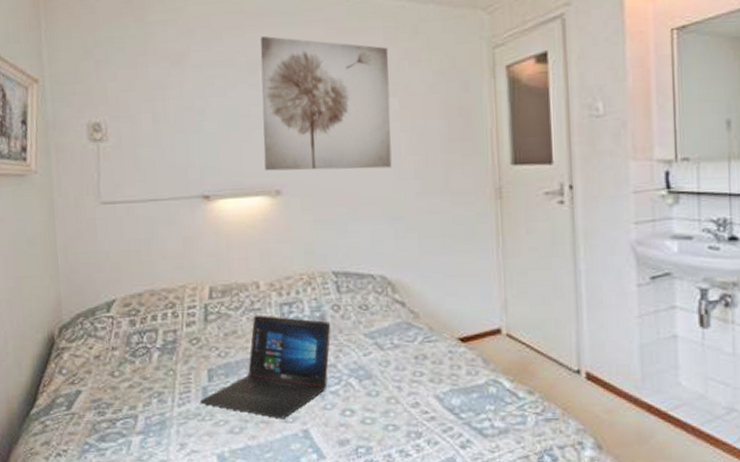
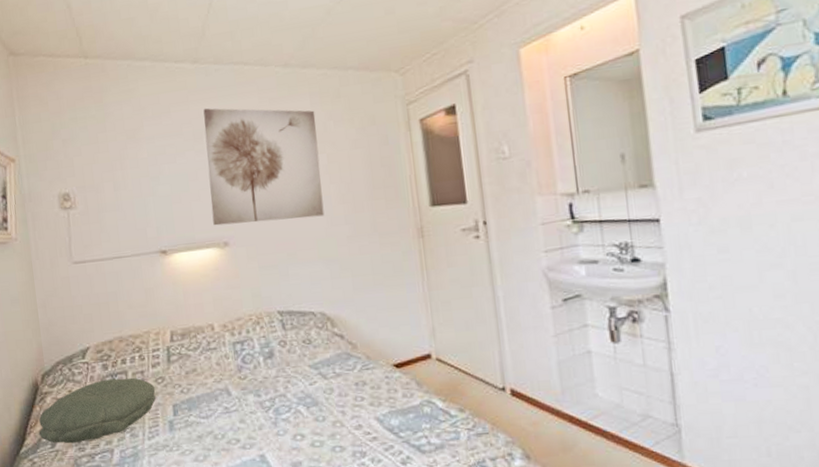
pillow: none [53,336,189,407] -> present [38,377,156,444]
laptop: present [199,314,331,419] -> none [167,353,279,447]

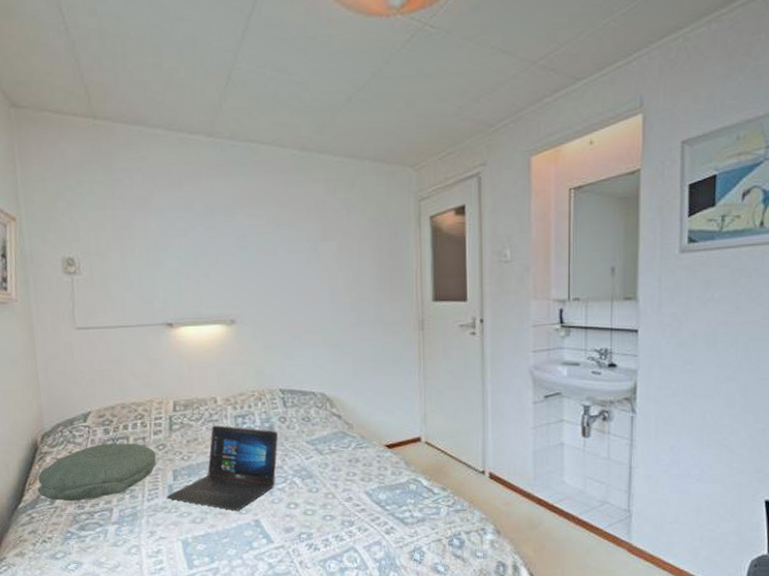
laptop: none [167,353,279,447] -> present [166,425,278,511]
wall art: present [203,108,325,226] -> none [216,184,331,303]

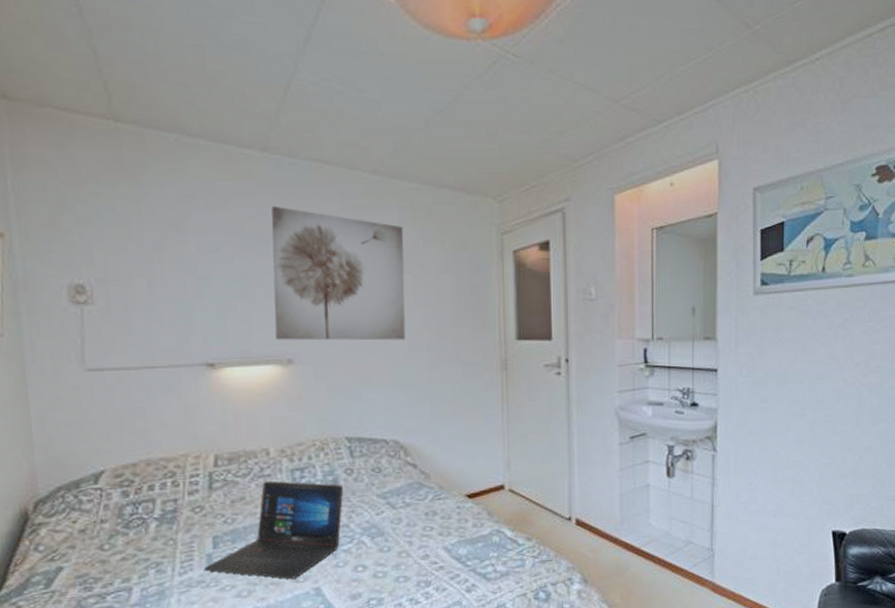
pillow: present [37,443,157,502] -> none [27,506,192,583]
wall art: none [216,184,331,303] -> present [271,205,406,341]

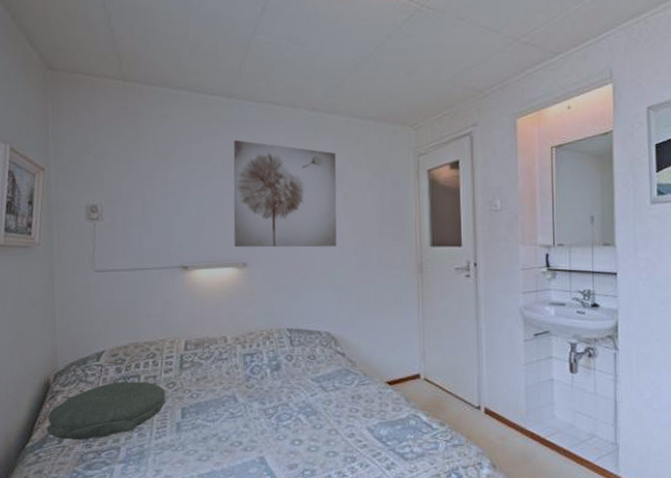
pillow: none [27,506,192,583] -> present [46,381,166,440]
laptop: present [203,480,344,580] -> none [173,363,285,449]

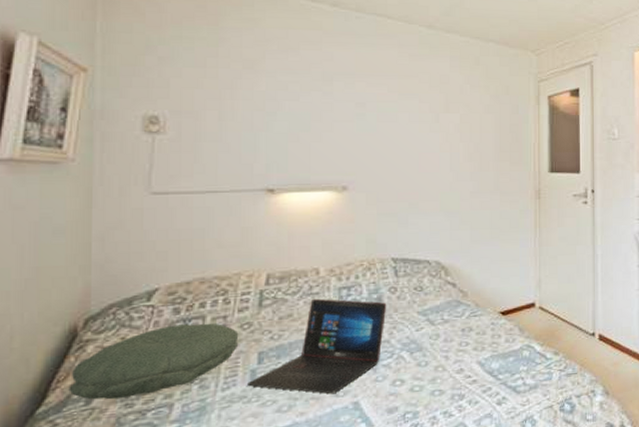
laptop: none [173,363,285,449] -> present [246,298,387,394]
wall art: present [233,139,337,248] -> none [333,52,453,171]

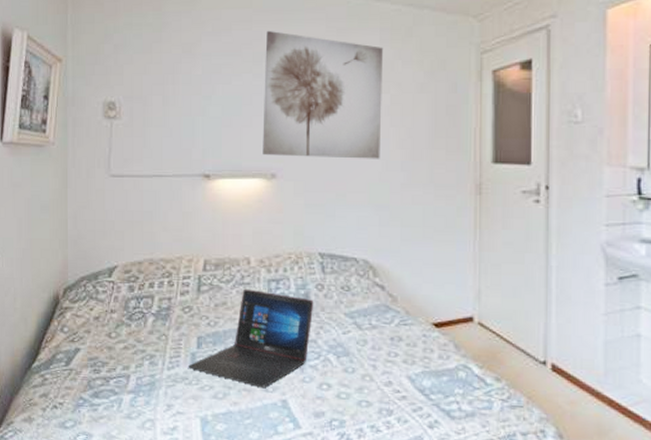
pillow: present [68,322,239,400] -> none [54,301,181,364]
wall art: none [333,52,453,171] -> present [263,30,384,159]

